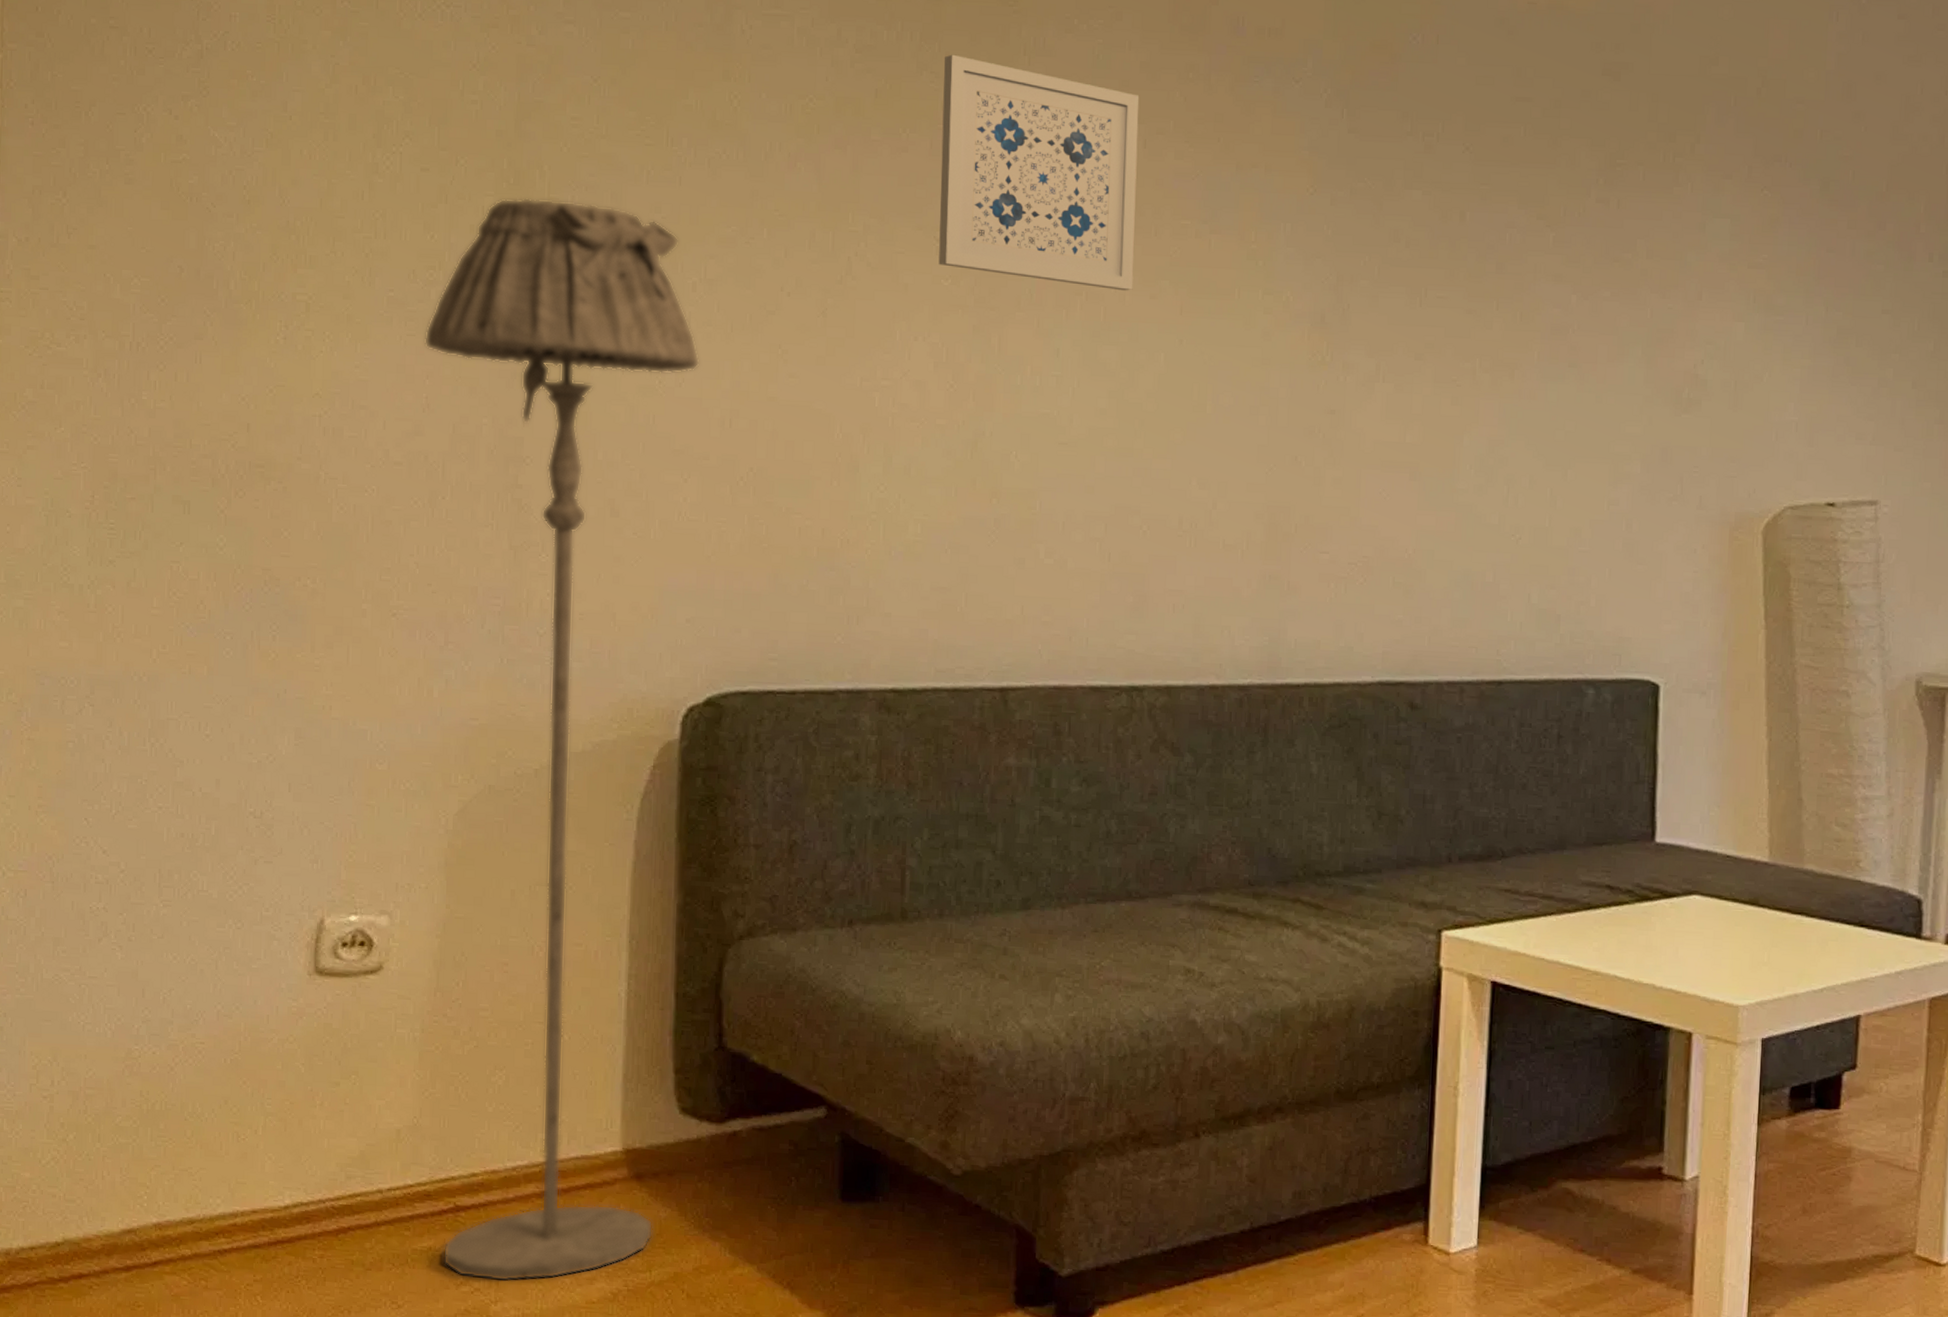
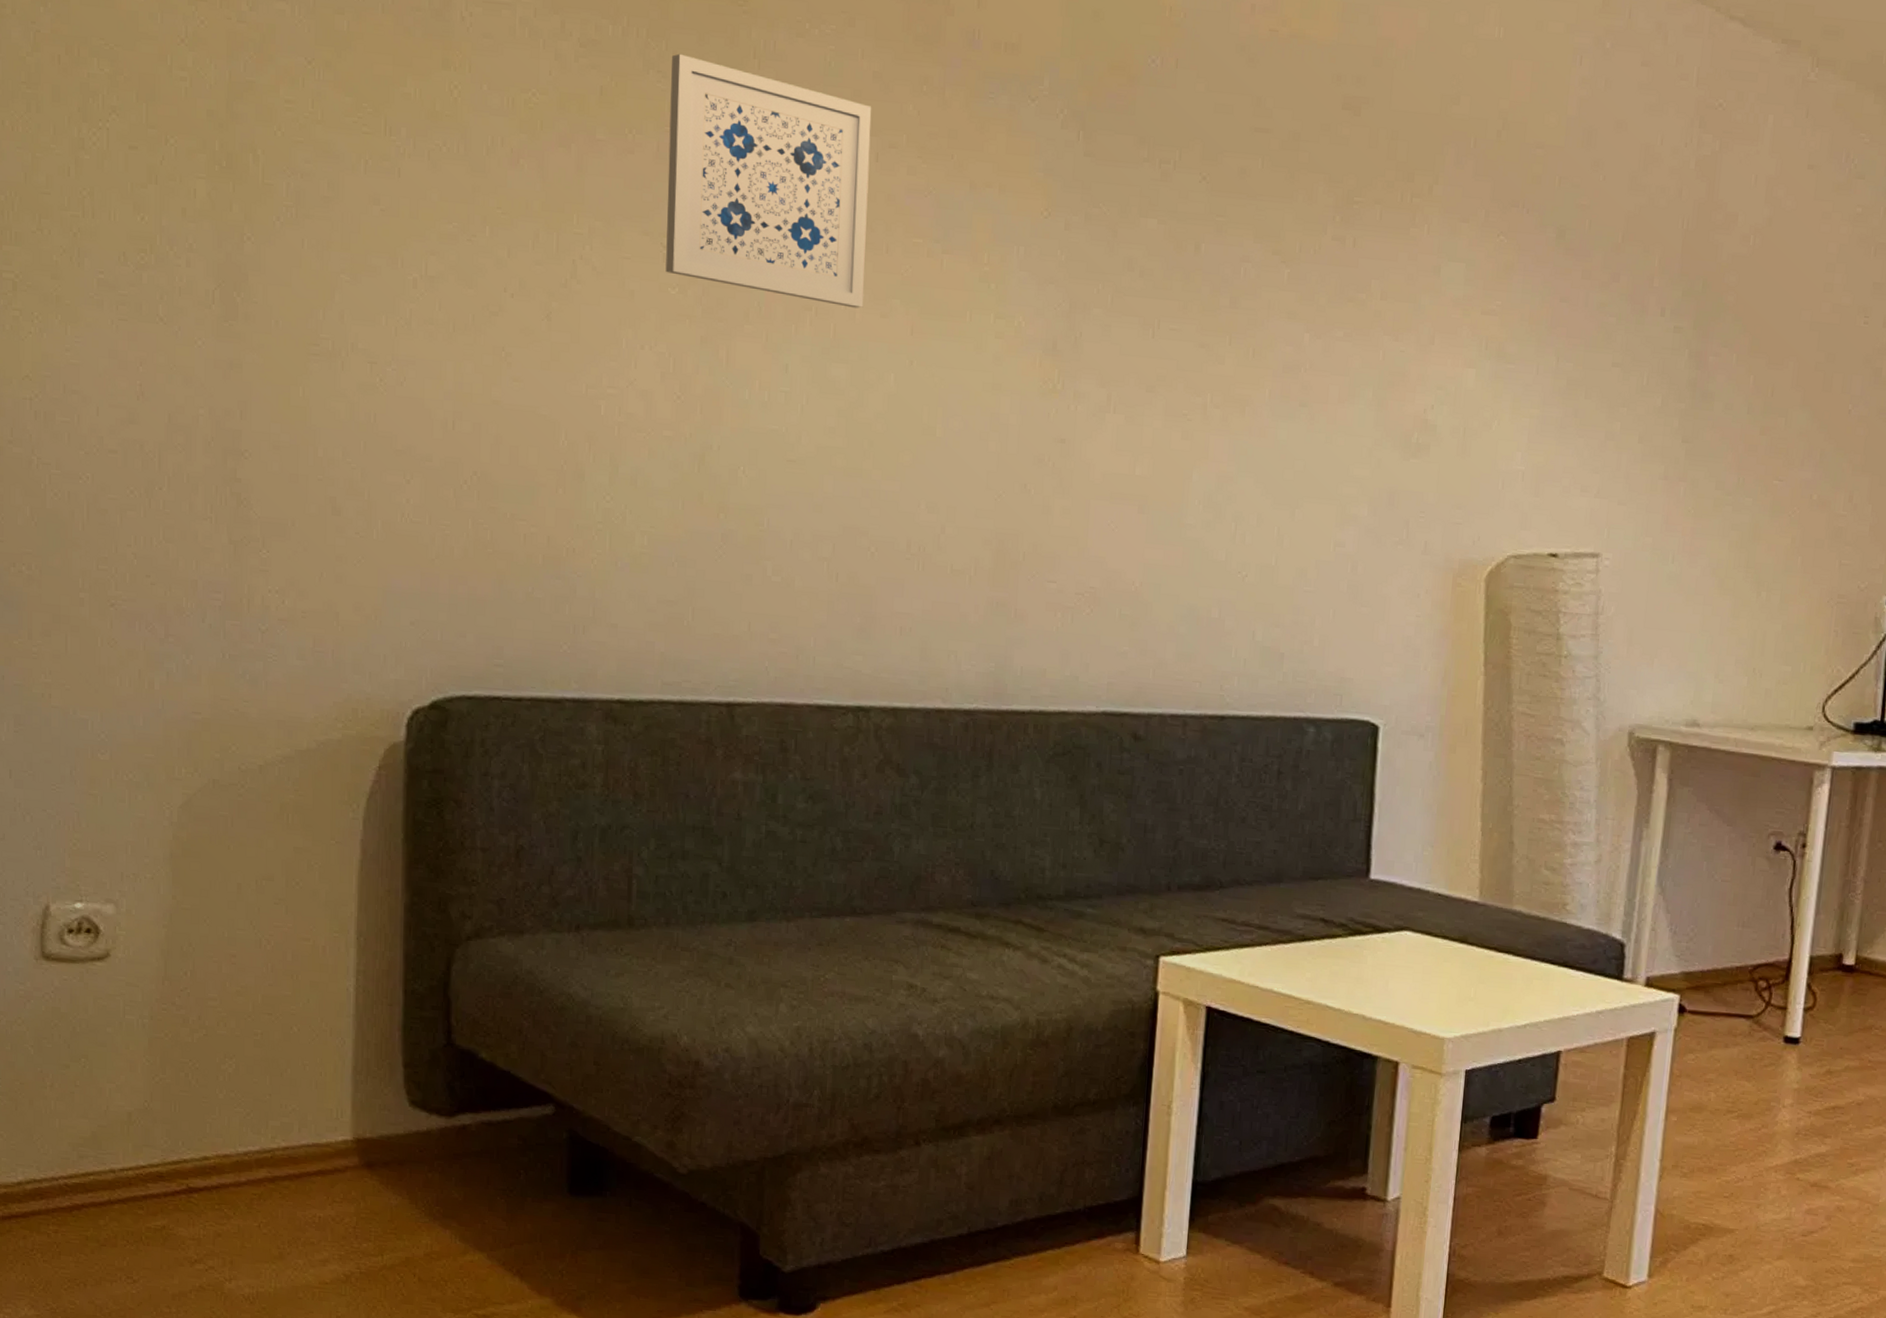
floor lamp: present [424,198,700,1282] -> none [136,182,422,1261]

